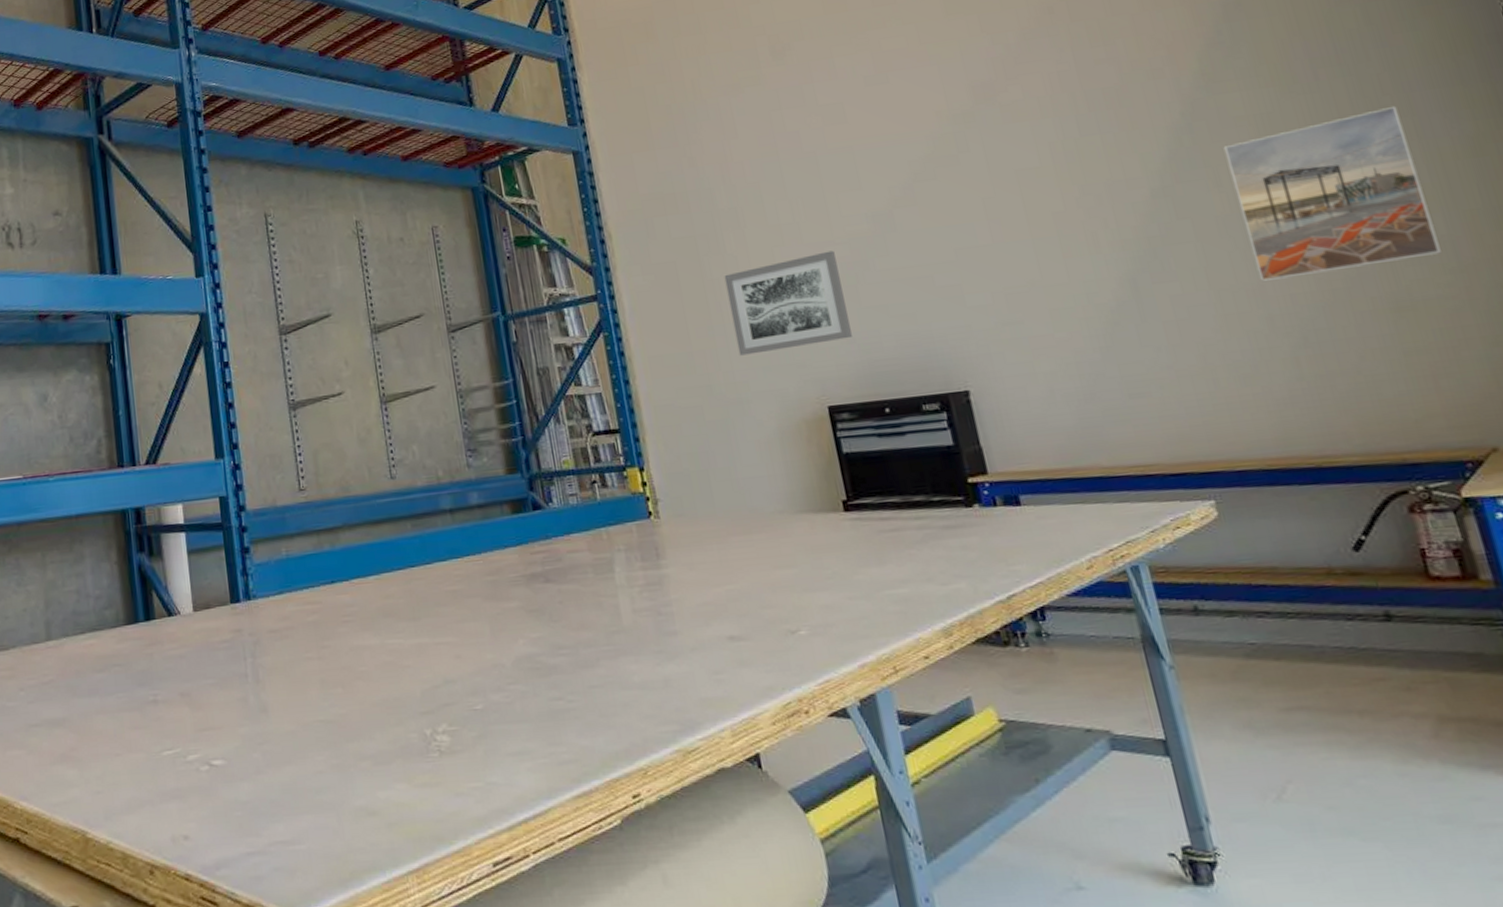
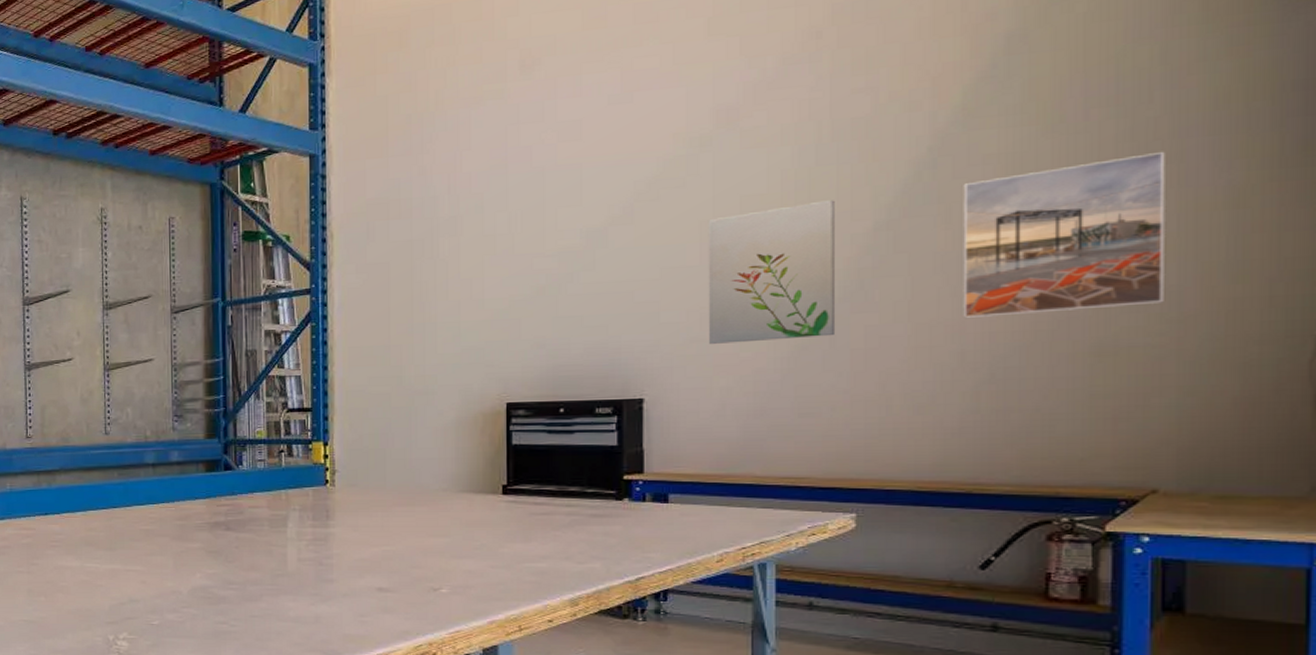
wall art: present [724,250,852,356] -> none [432,262,543,352]
wall art: none [990,169,1142,326] -> present [708,200,835,344]

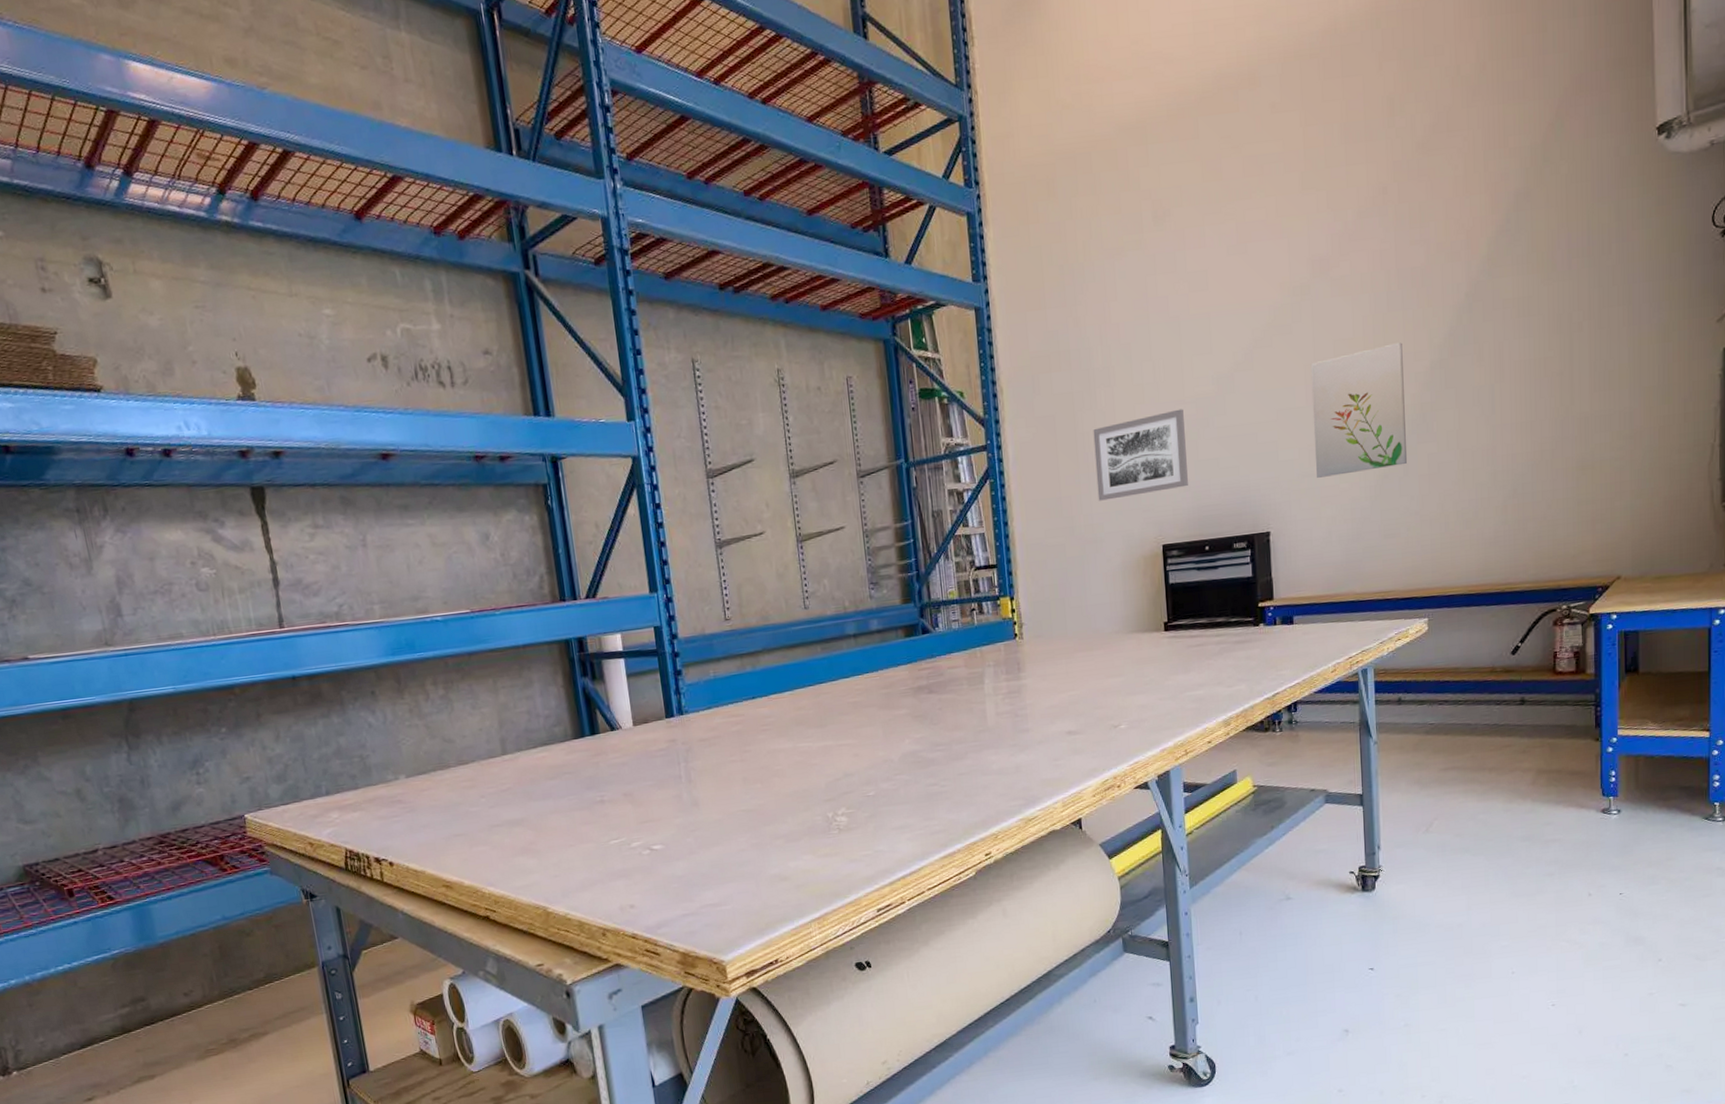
wall art: none [432,262,543,352] -> present [1093,409,1188,501]
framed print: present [963,151,1165,318] -> none [1491,295,1621,443]

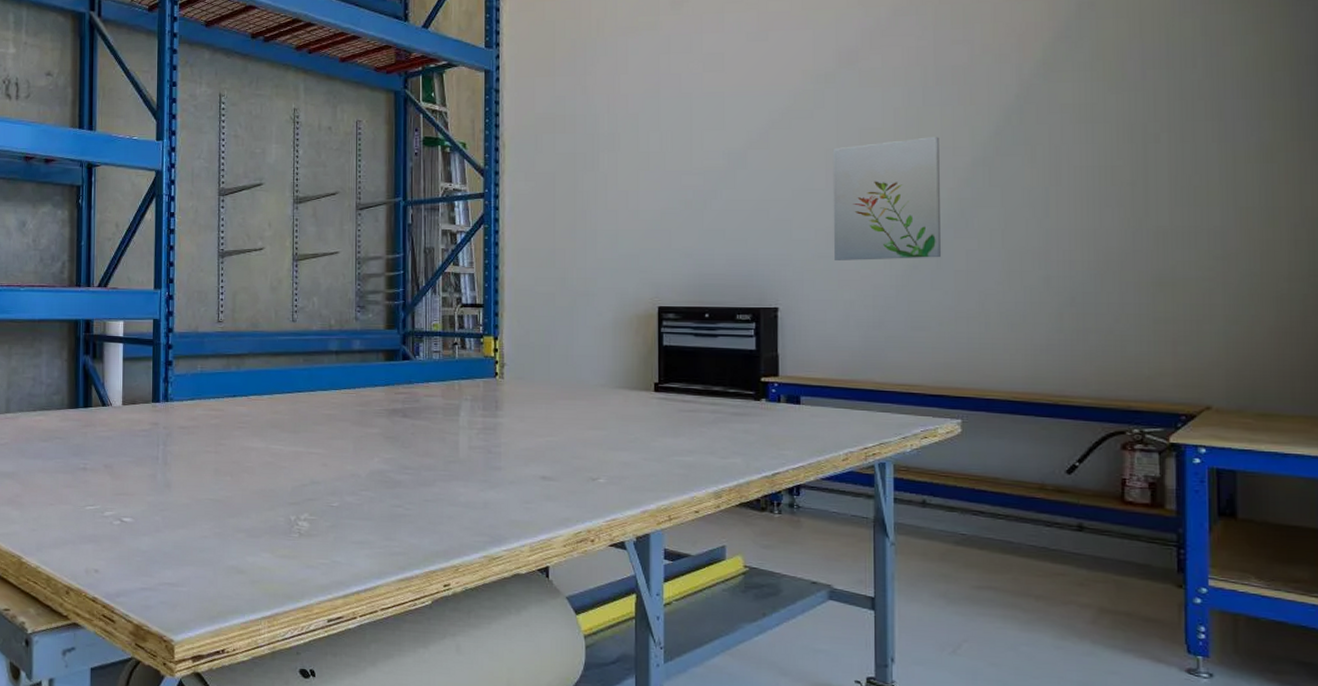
wall art: present [1093,409,1188,501] -> none [593,179,690,257]

